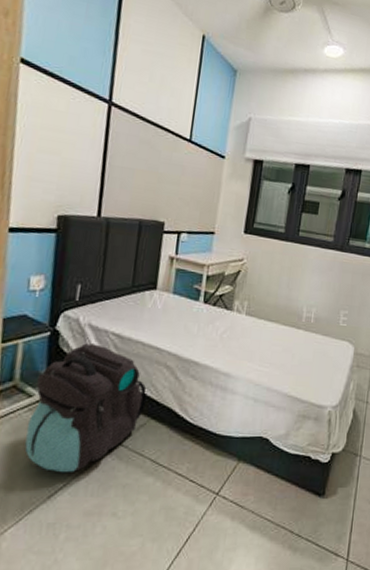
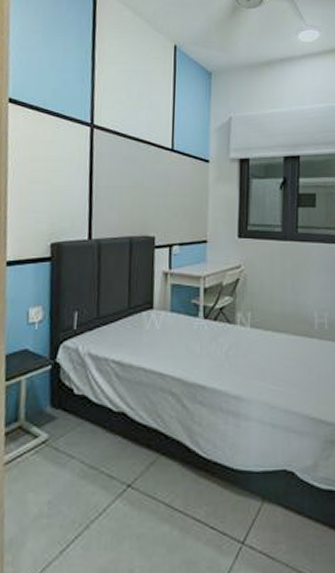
backpack: present [24,343,148,473] -> none [33,374,154,524]

